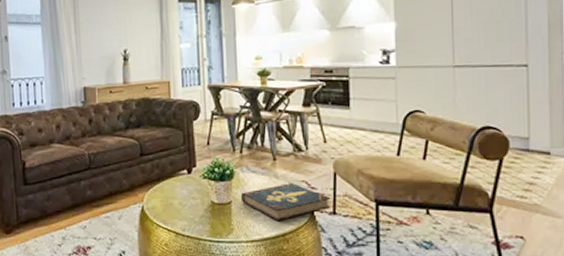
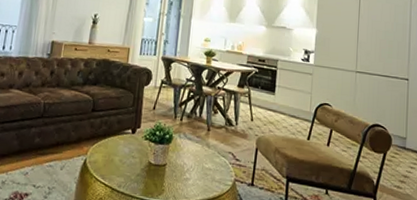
book: present [240,183,331,222] -> none [175,153,251,187]

